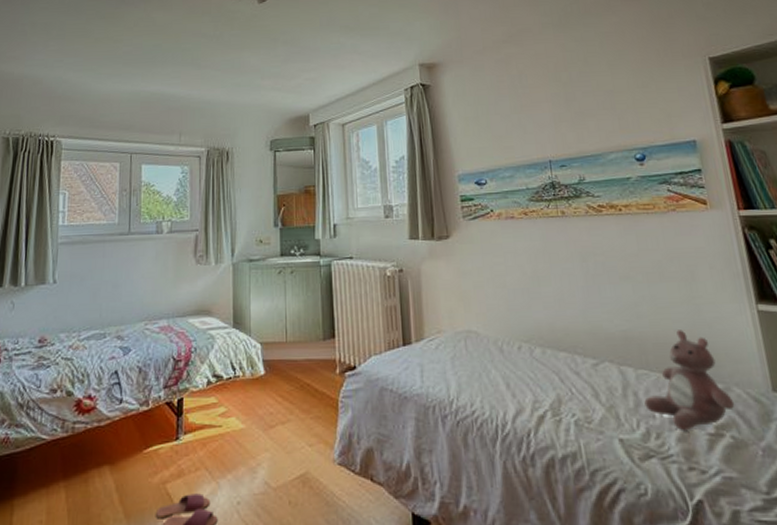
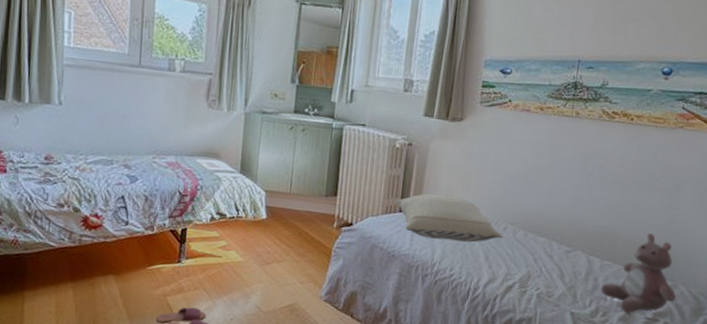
pillow: none [396,319,520,371] -> present [395,193,503,243]

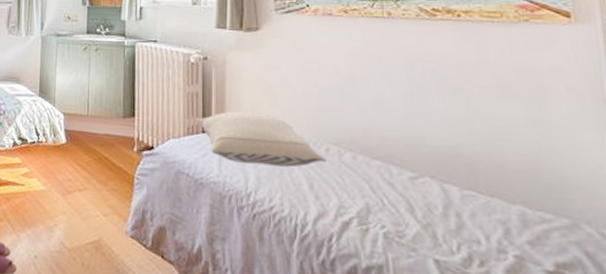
stuffed animal: present [600,233,676,313] -> none [468,153,584,263]

